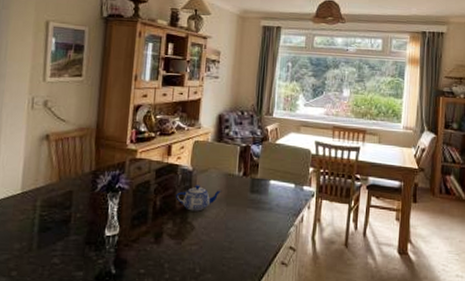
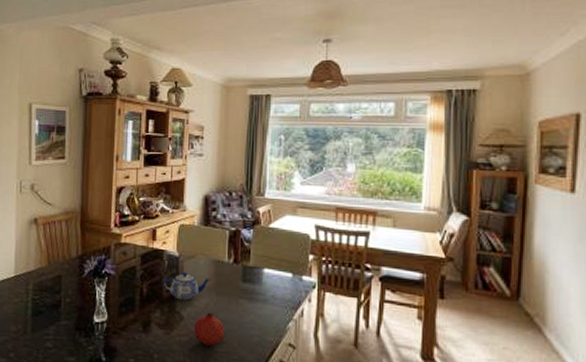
fruit: none [204,222,232,253] -> present [194,312,224,346]

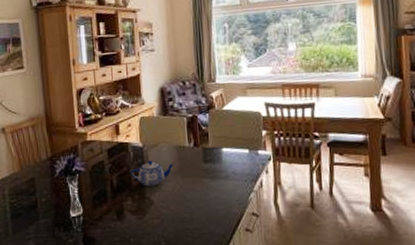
fruit: present [194,312,224,346] -> none [164,194,192,224]

